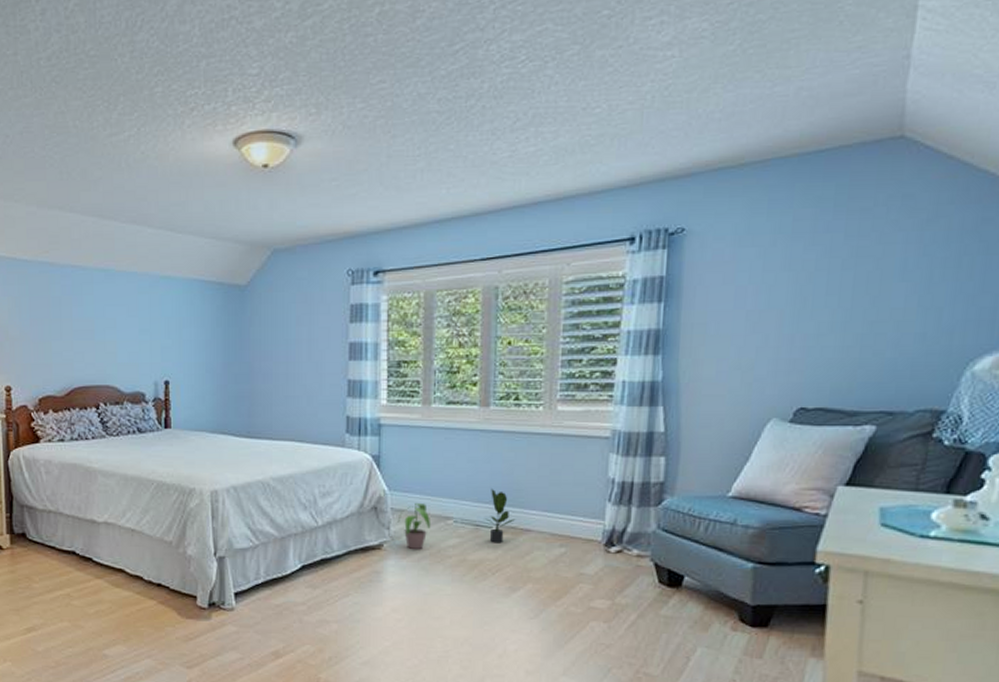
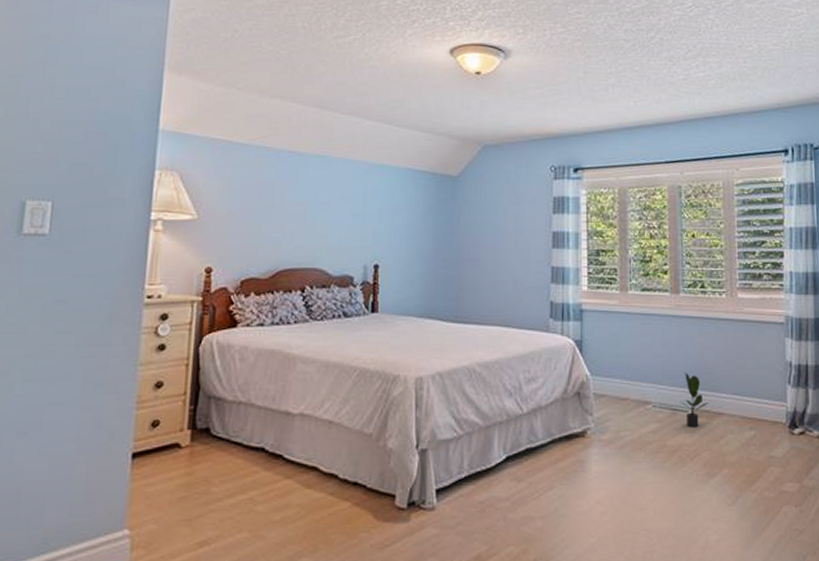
potted plant: present [397,502,430,549] -> none [600,387,631,435]

